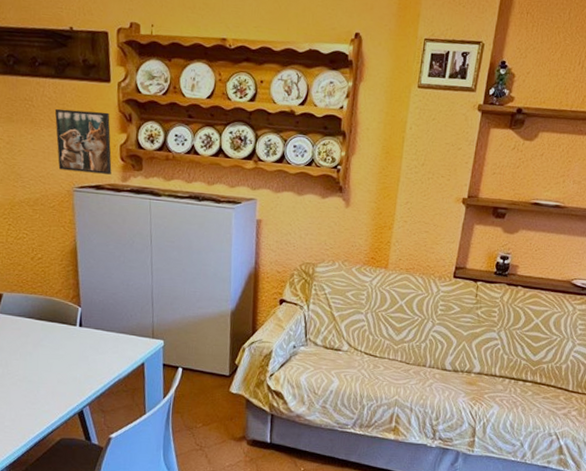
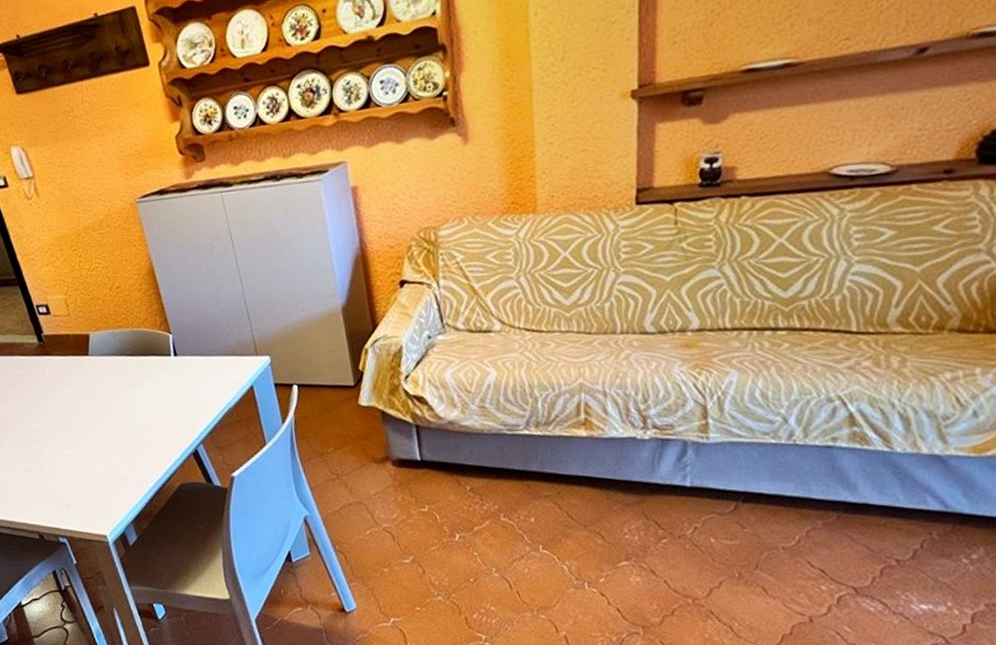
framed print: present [54,108,112,175] -> none [98,101,173,182]

